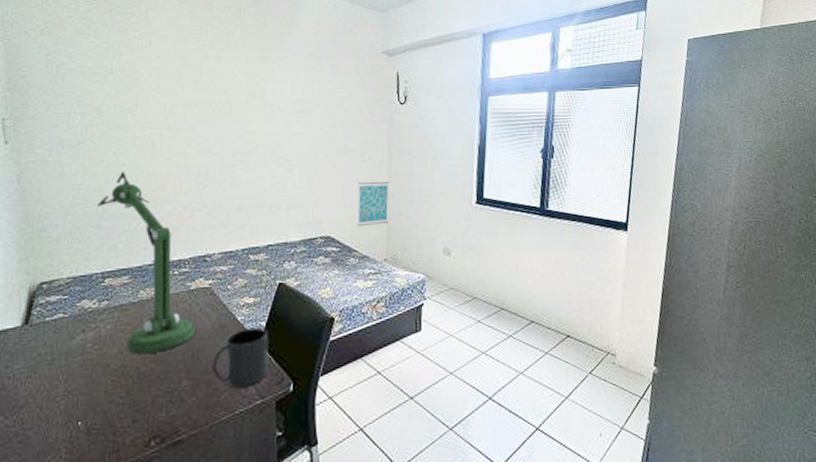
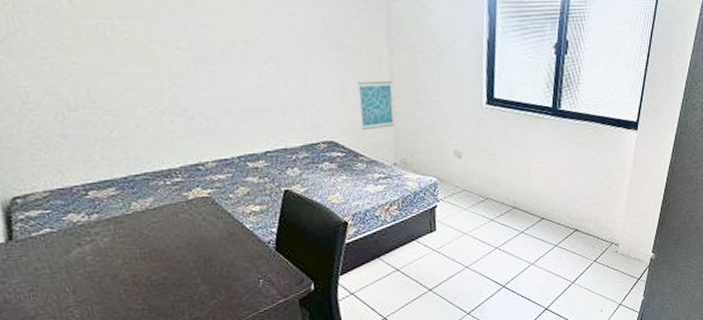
desk lamp: present [97,172,195,354] -> none [55,72,203,264]
mug: present [212,327,269,389] -> none [227,233,287,290]

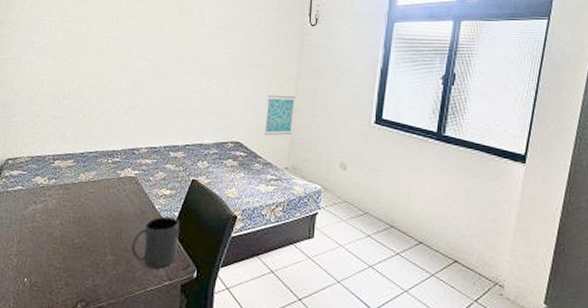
mug: none [227,233,287,290] -> present [131,216,180,269]

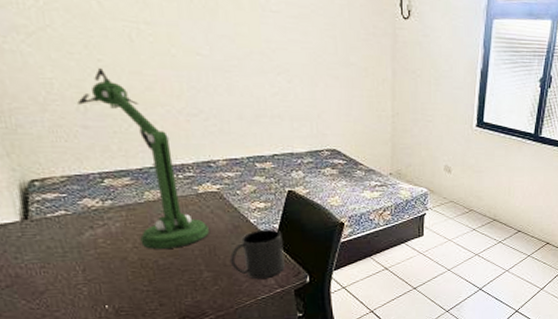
desk lamp: none [54,72,121,228] -> present [77,68,209,249]
wall art: present [264,94,296,136] -> none [361,98,394,142]

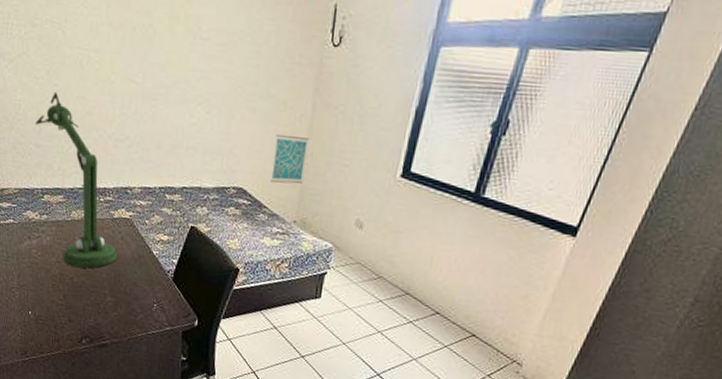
mug: present [230,229,285,280] -> none [131,262,179,314]
wall art: none [361,98,394,142] -> present [271,134,310,184]

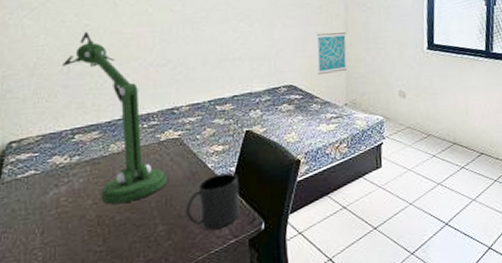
mug: none [131,262,179,314] -> present [186,172,240,230]

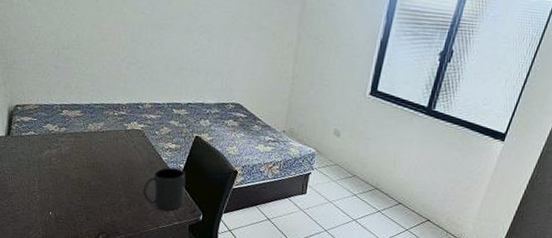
desk lamp: present [62,32,167,204] -> none [54,21,130,174]
wall art: present [316,32,347,75] -> none [263,59,296,101]

